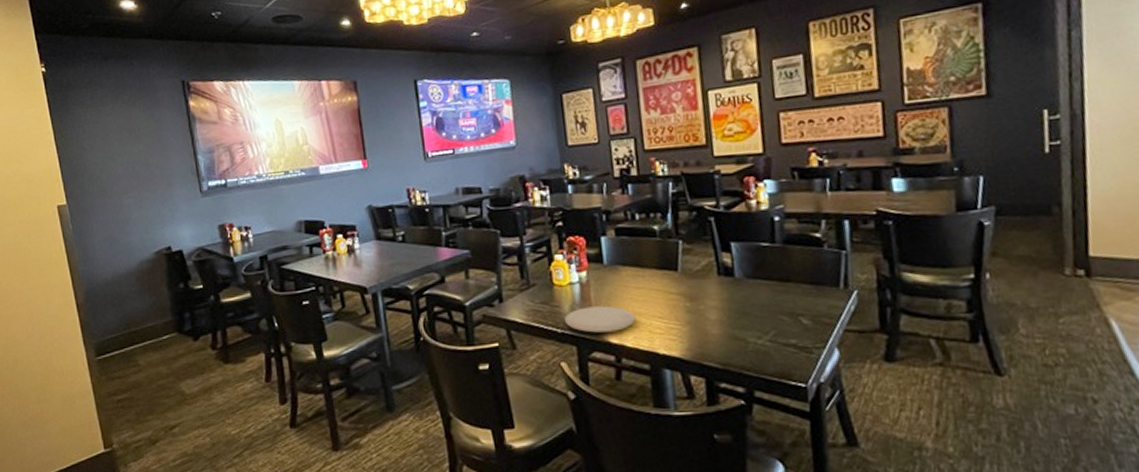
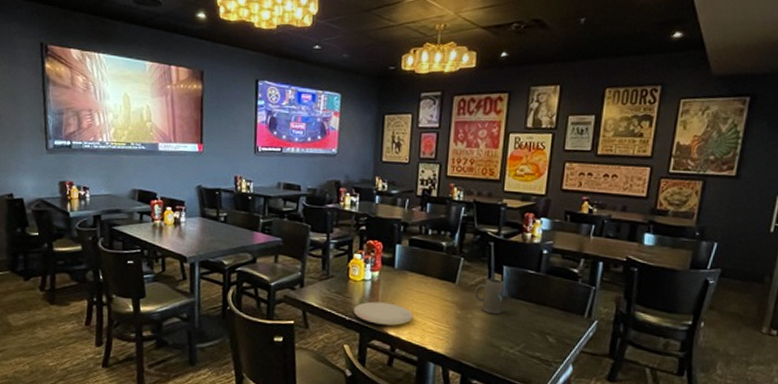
beer mug: none [702,258,740,302] -> present [474,278,504,315]

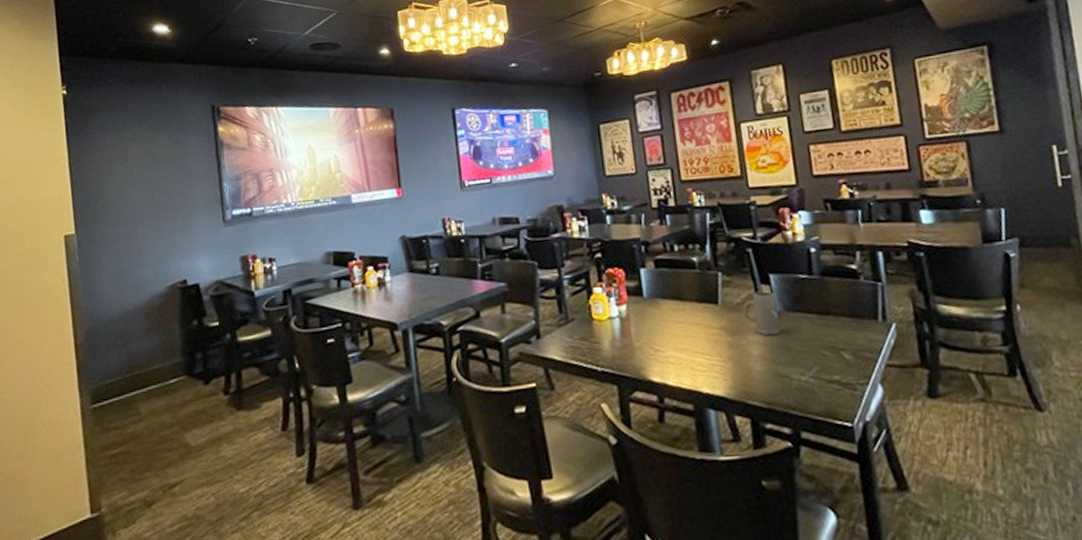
plate: present [353,301,413,326] -> none [604,341,677,371]

